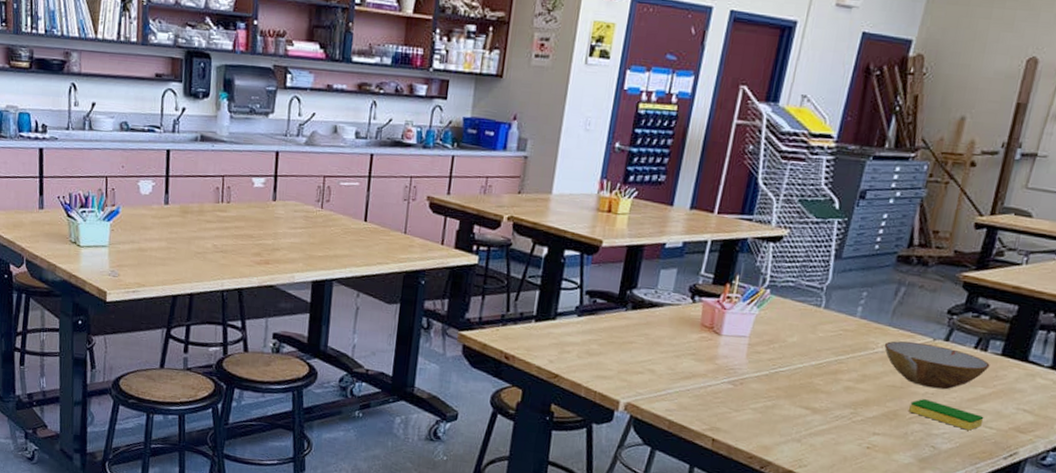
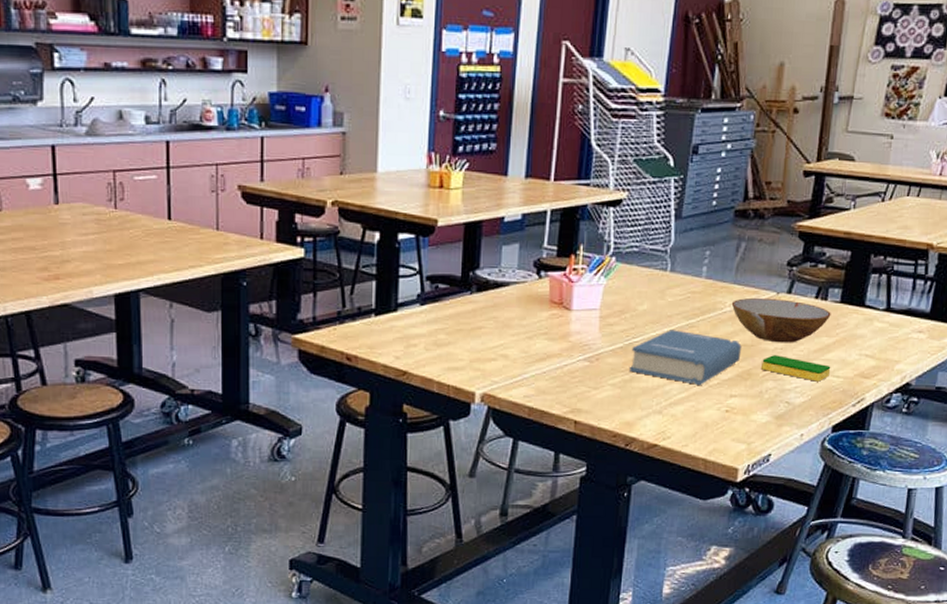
hardback book: none [773,363,891,420] -> present [630,330,742,385]

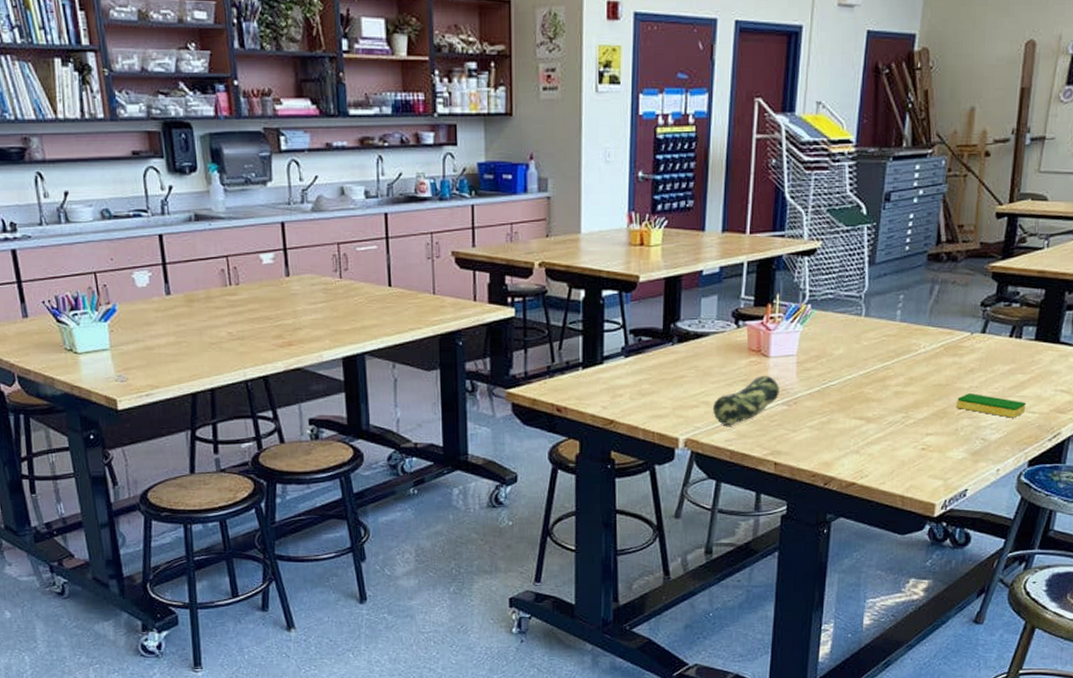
pencil case: none [512,329,581,380] -> present [713,375,779,425]
hardback book: present [630,330,742,385] -> none [827,372,937,425]
bowl: present [731,297,831,343] -> none [926,338,1026,382]

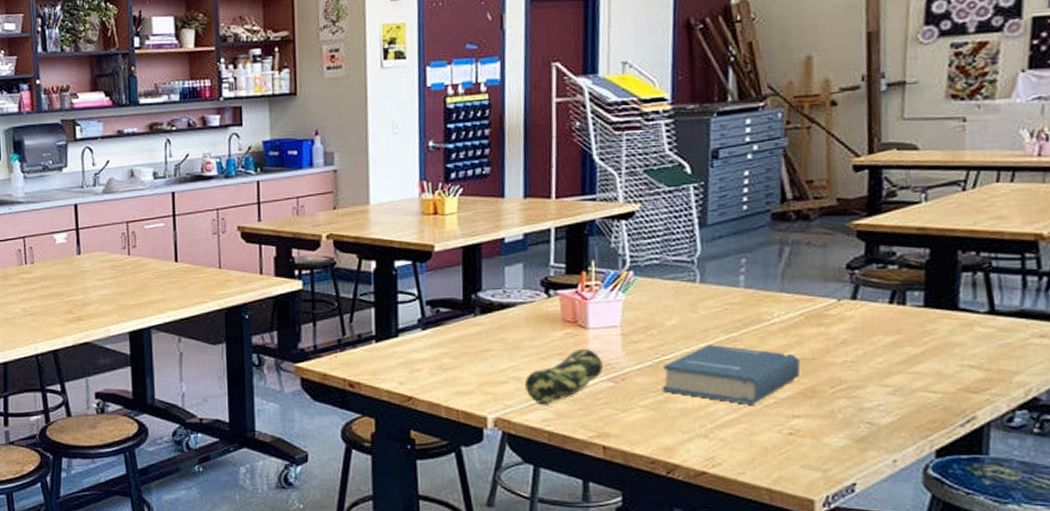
hardback book: none [827,372,937,425] -> present [663,345,801,405]
dish sponge: present [957,393,1027,418] -> none [829,369,924,398]

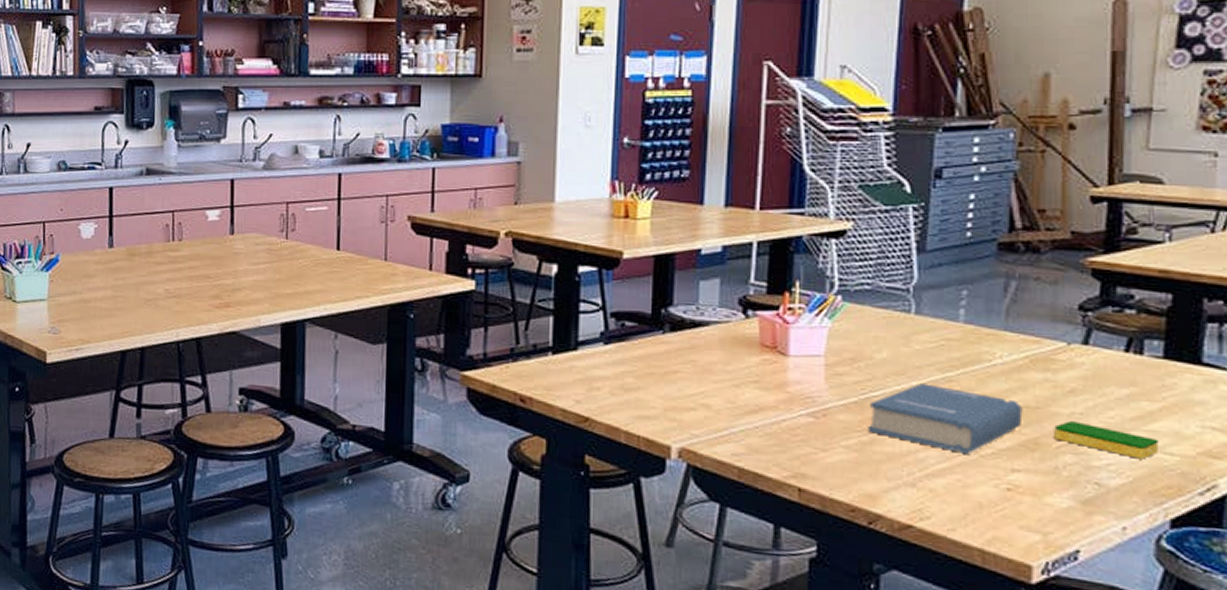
pencil case: present [525,348,603,403] -> none [716,377,802,436]
dish sponge: none [829,369,924,398] -> present [1054,421,1160,459]

